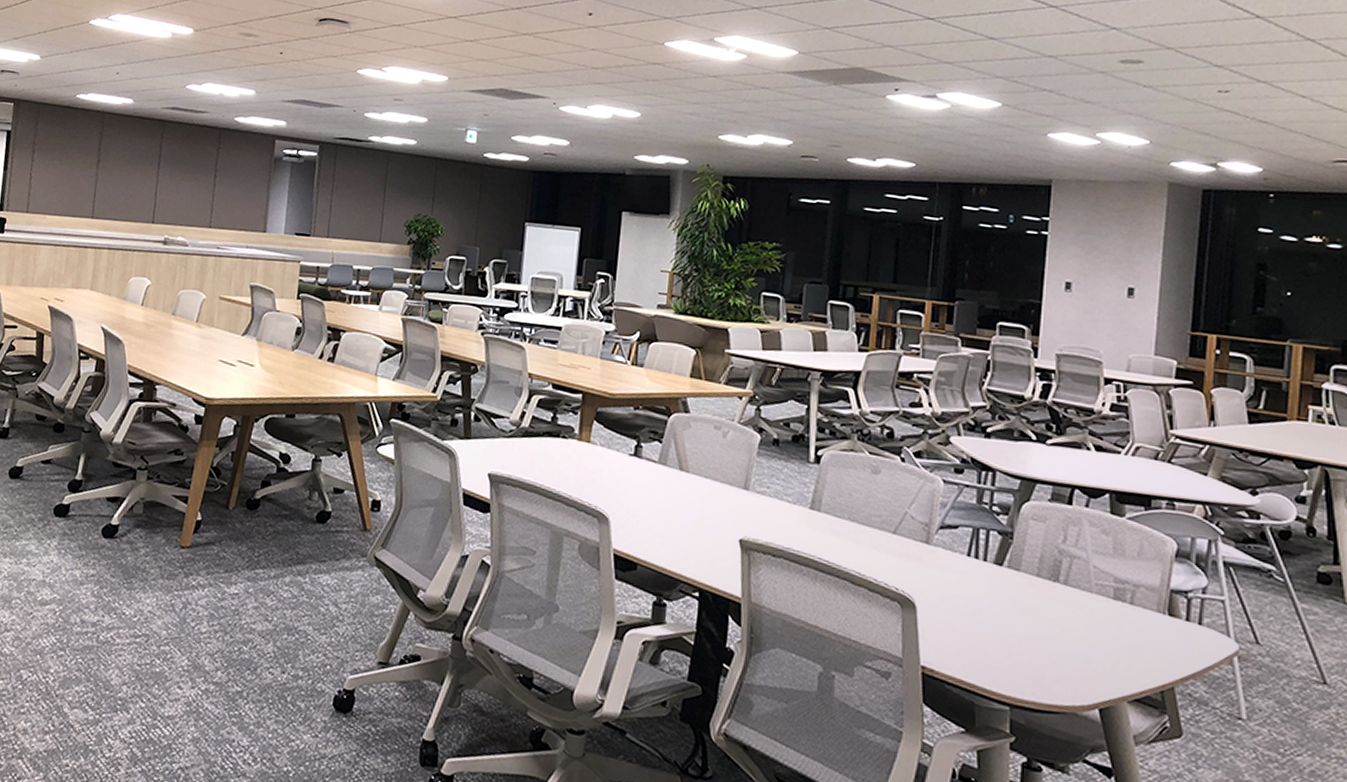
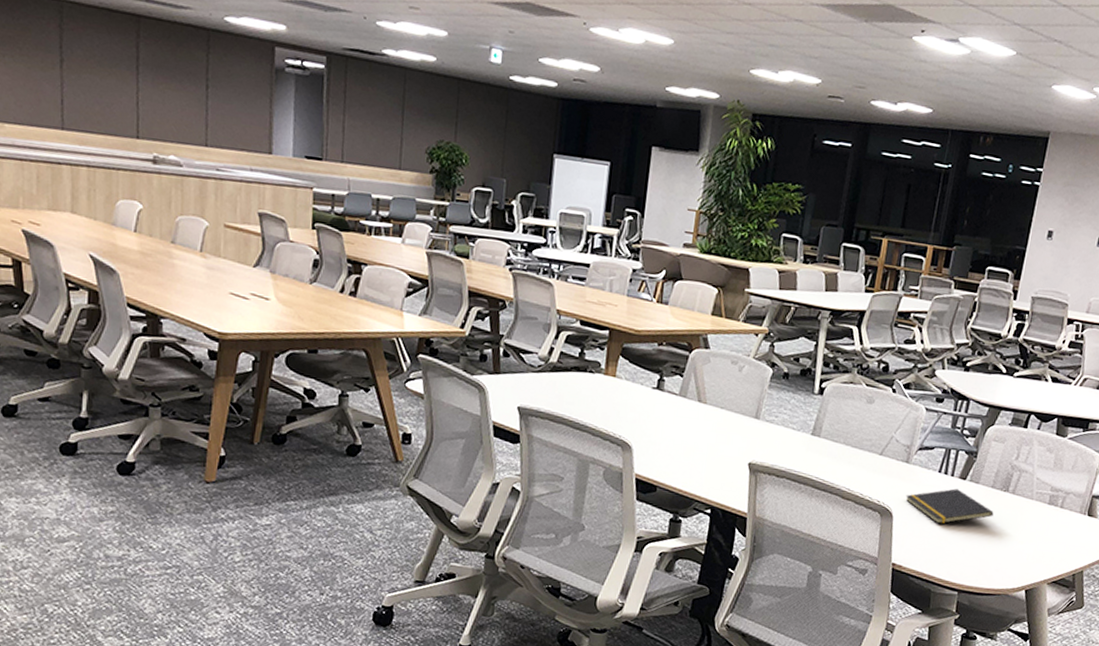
notepad: none [929,576,1043,620] -> present [905,488,994,524]

